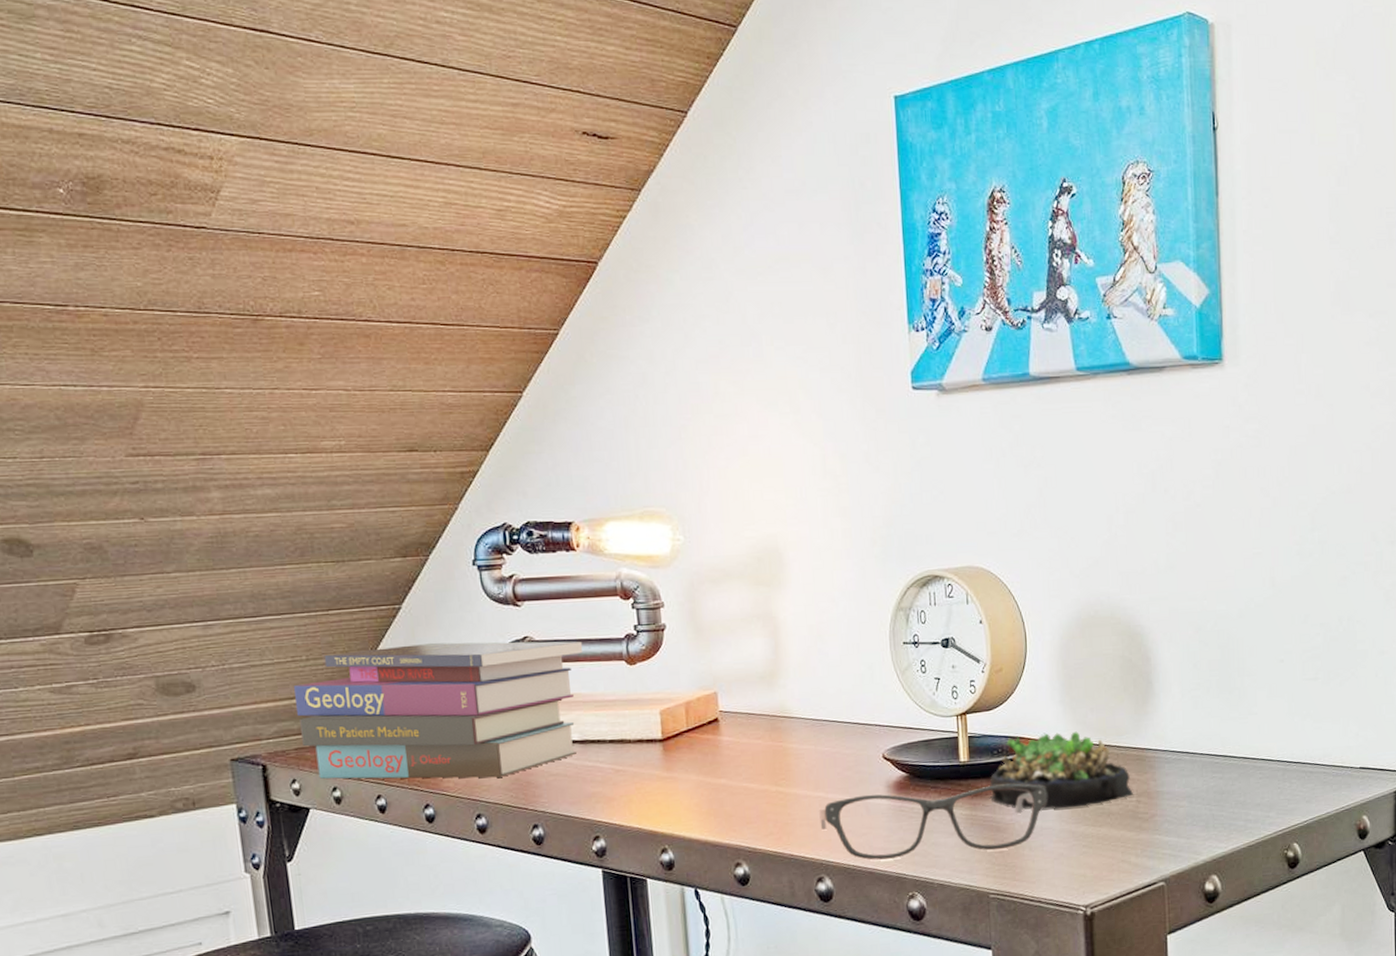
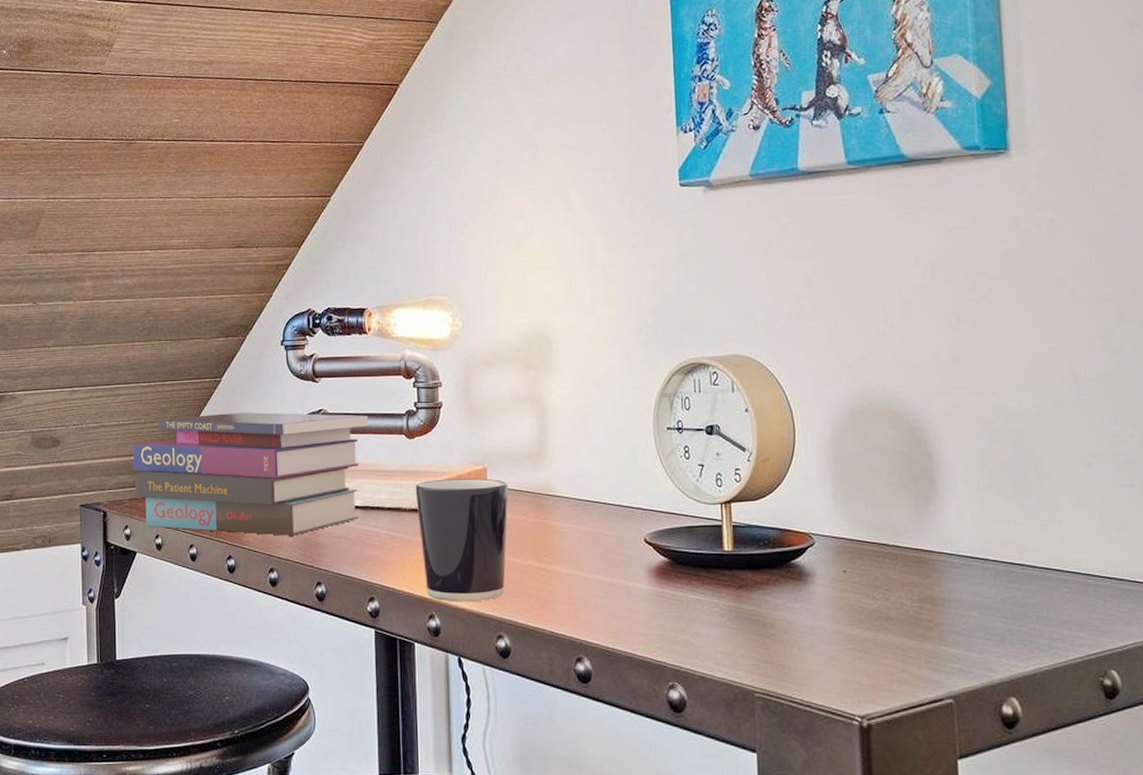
mug: none [639,703,742,834] -> present [415,478,509,602]
eyeglasses: present [819,783,1047,860] -> none [580,577,818,646]
succulent plant: present [989,731,1133,809] -> none [754,527,915,608]

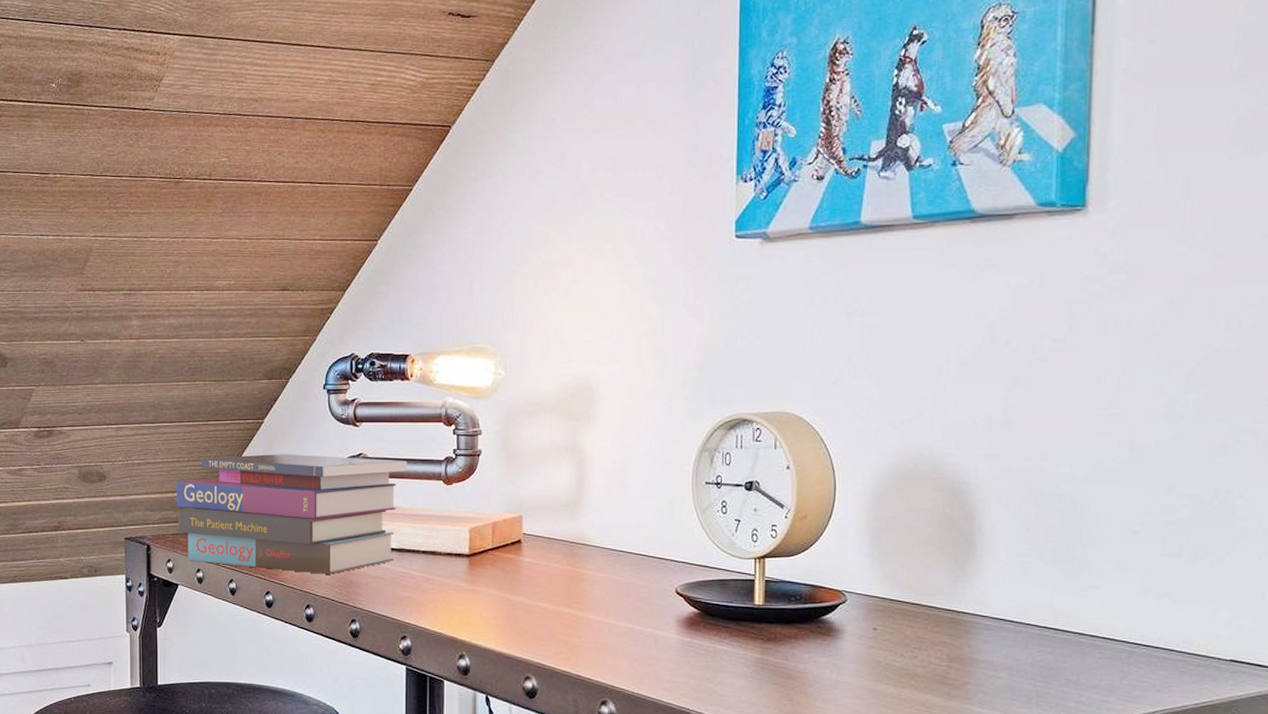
mug: present [415,478,509,602] -> none [451,525,543,644]

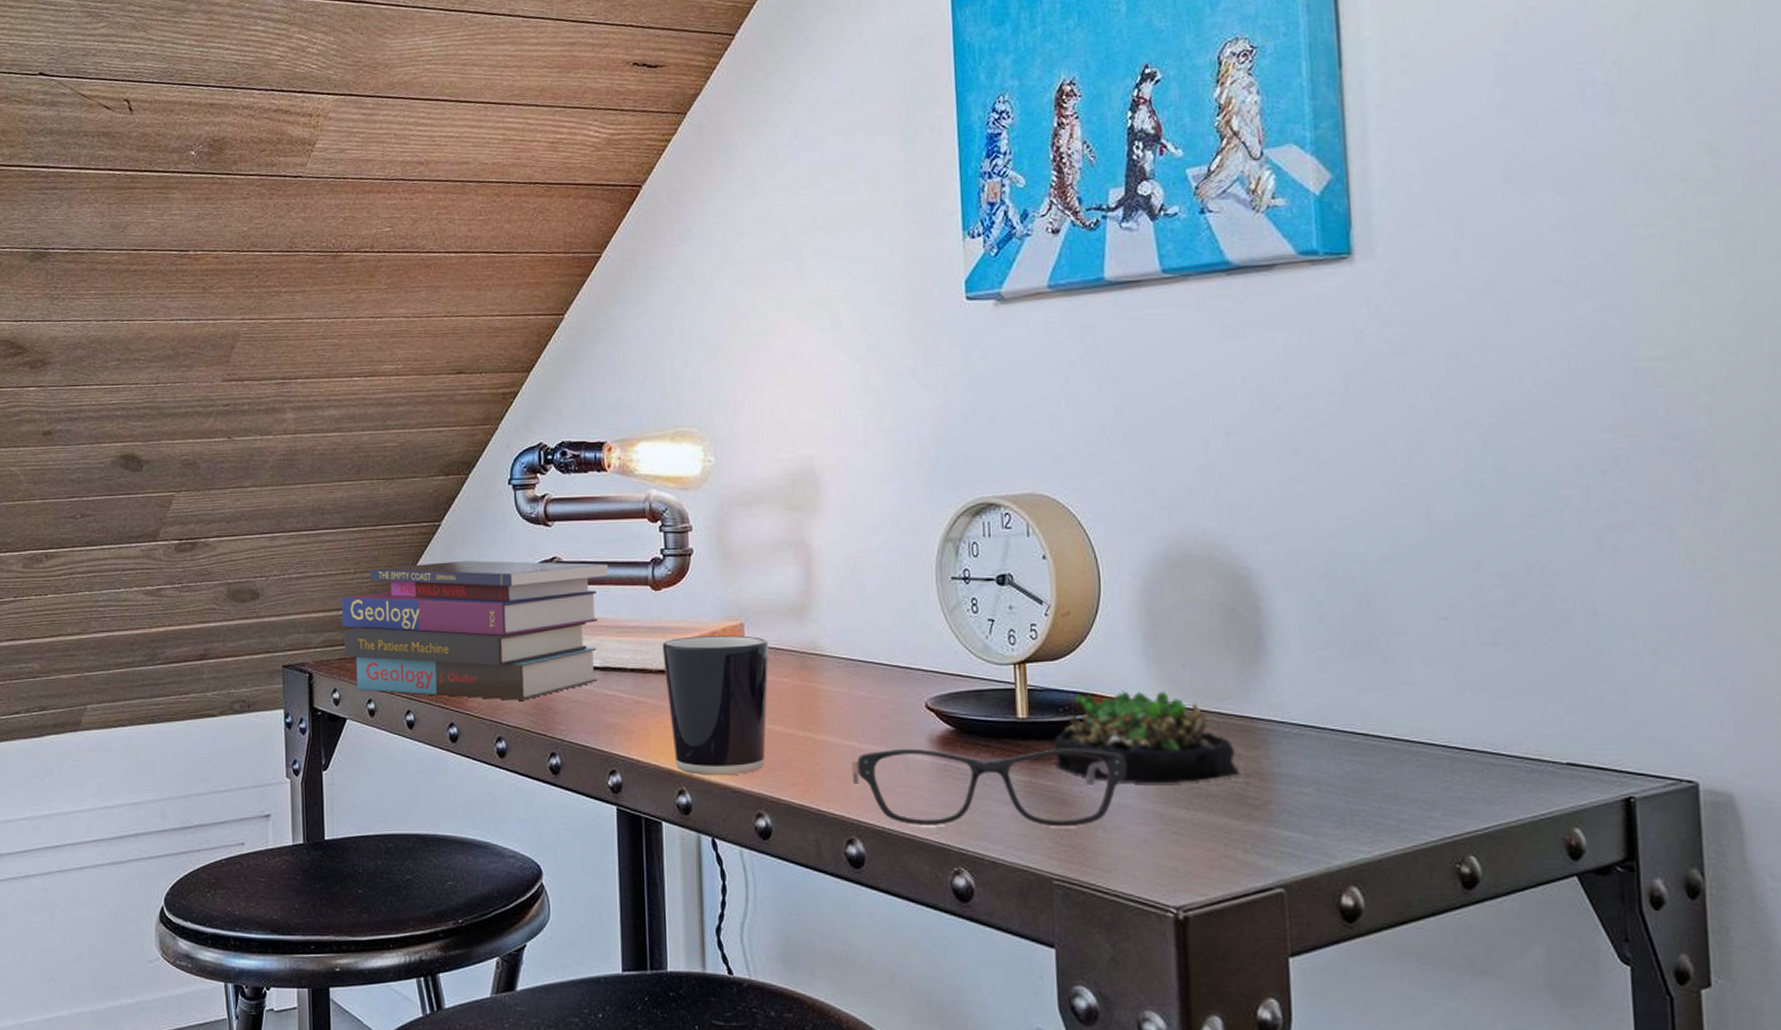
mug: none [451,525,543,644] -> present [662,635,769,776]
eyeglasses: none [608,626,846,698] -> present [851,748,1127,827]
succulent plant: none [782,585,943,665] -> present [1053,691,1239,784]

